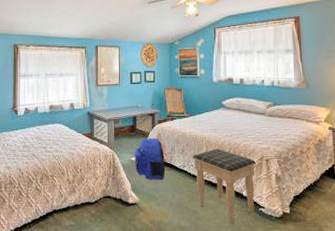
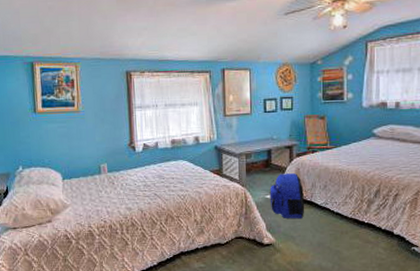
footstool: present [193,149,256,224] -> none [337,183,410,264]

